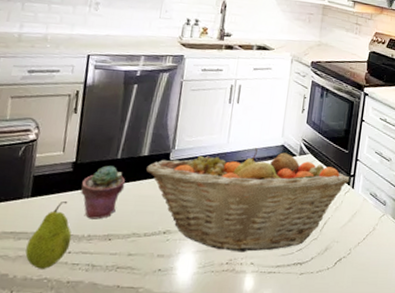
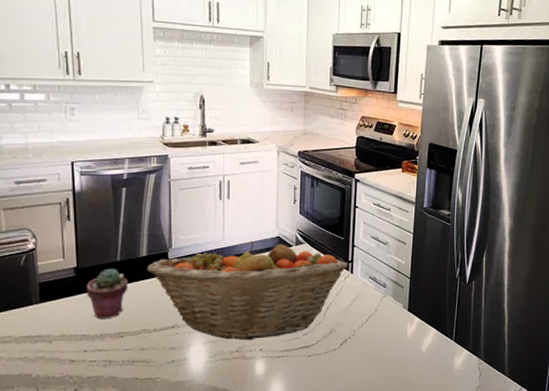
fruit: present [25,201,72,269] -> none [44,305,85,368]

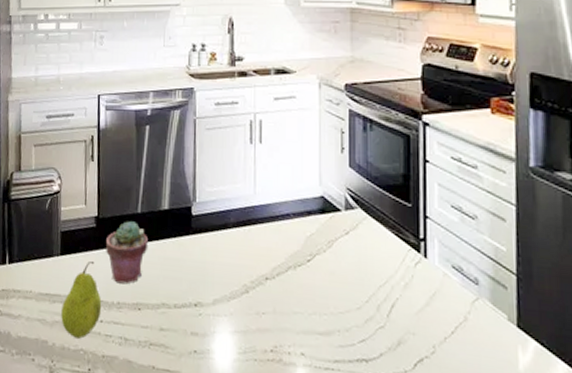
fruit: none [44,305,85,368] -> present [61,261,102,339]
fruit basket: present [147,241,348,340] -> none [169,200,419,338]

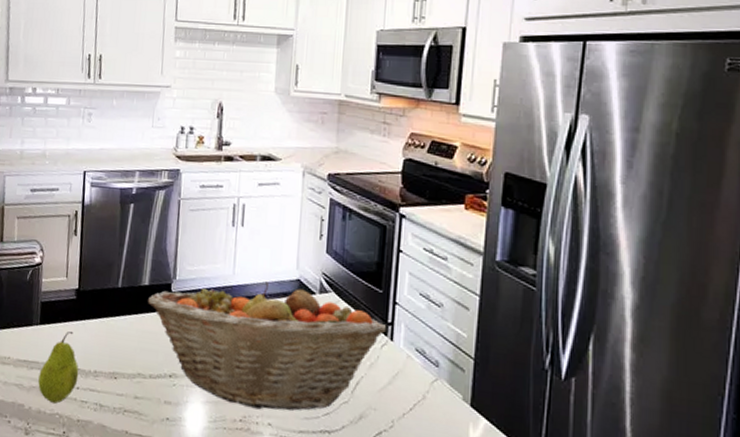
potted succulent: present [105,221,149,284] -> none [85,294,128,354]
fruit basket: none [169,200,419,338] -> present [148,282,387,411]

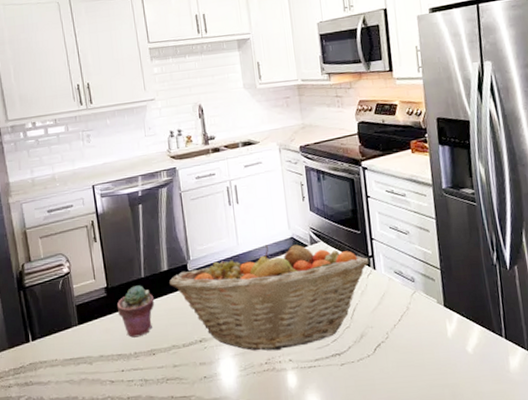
fruit: present [38,331,79,404] -> none [86,325,122,389]
potted succulent: none [85,294,128,354] -> present [117,285,155,338]

